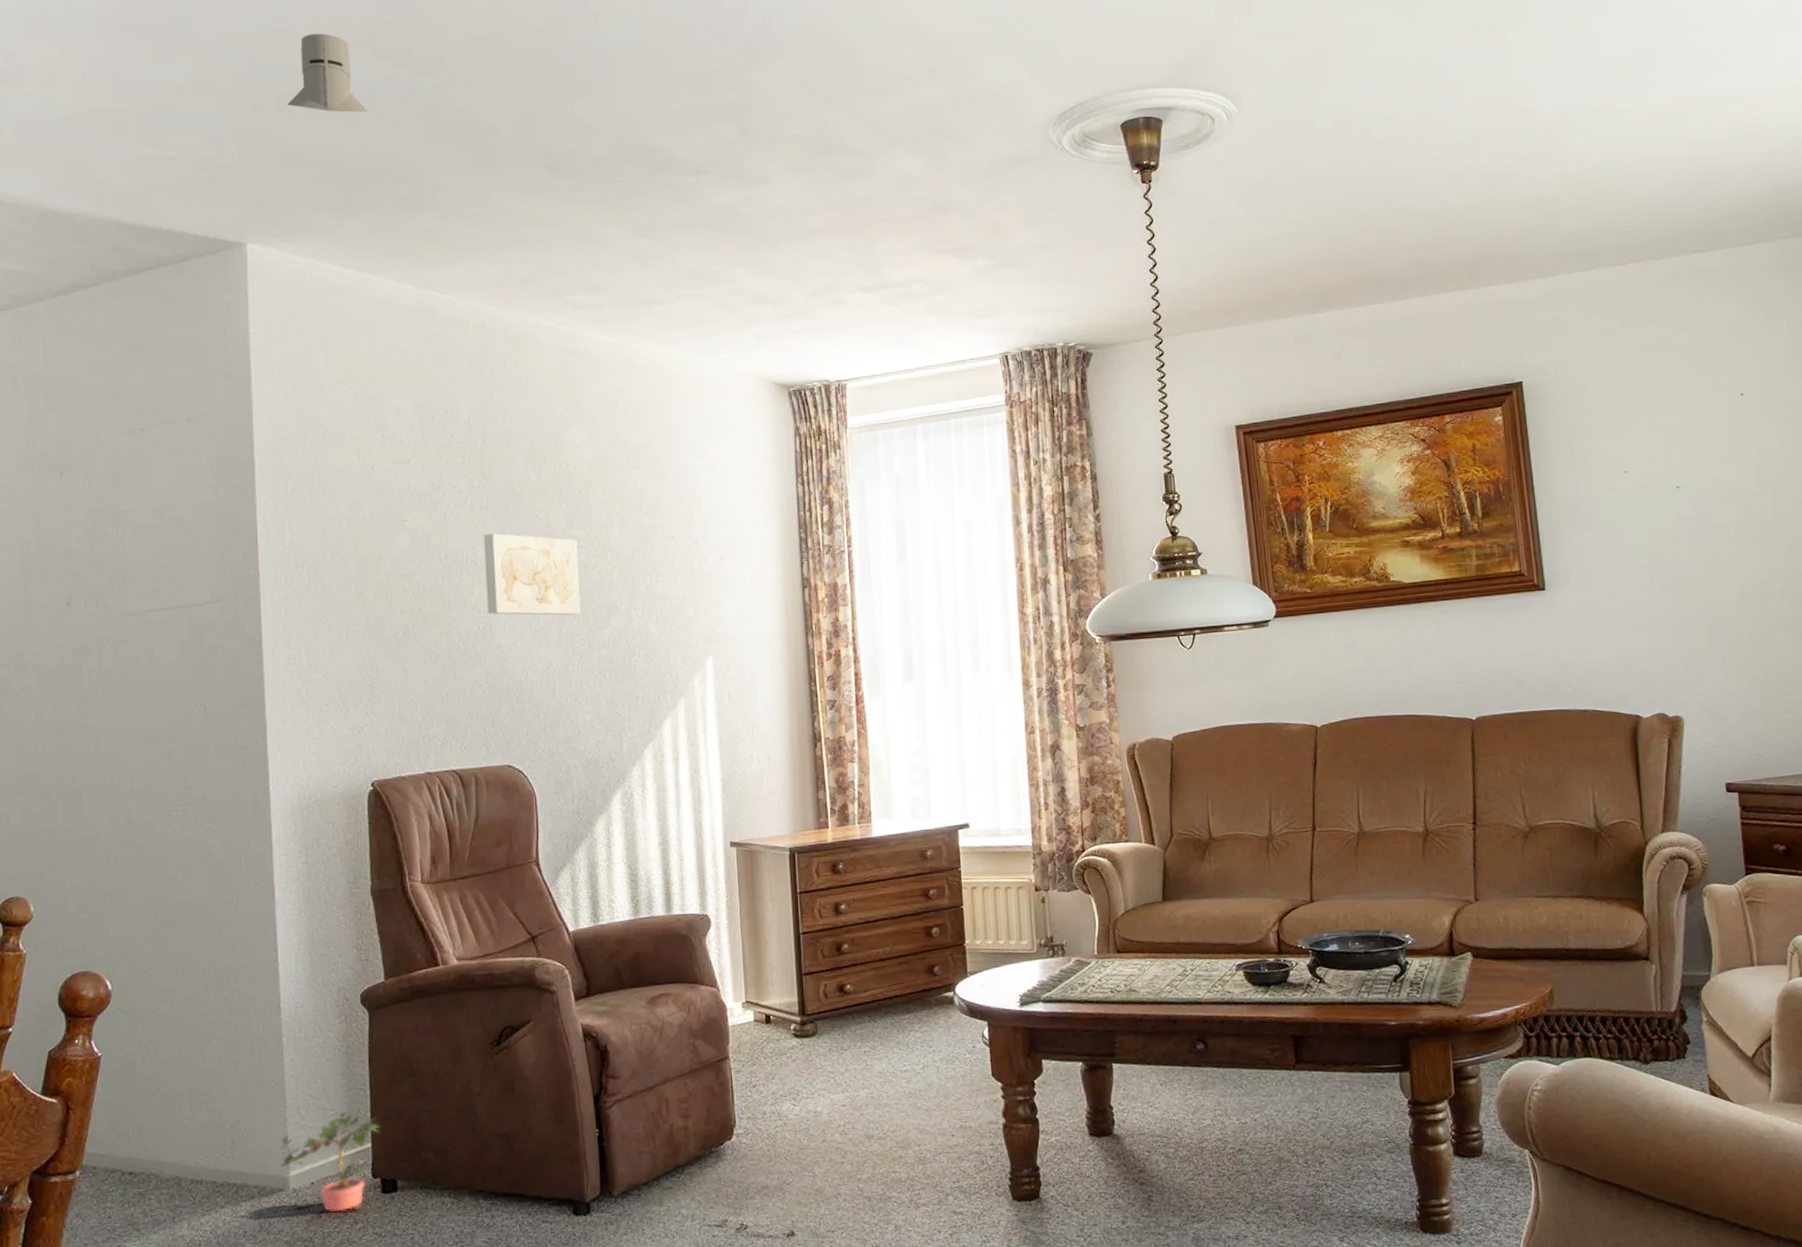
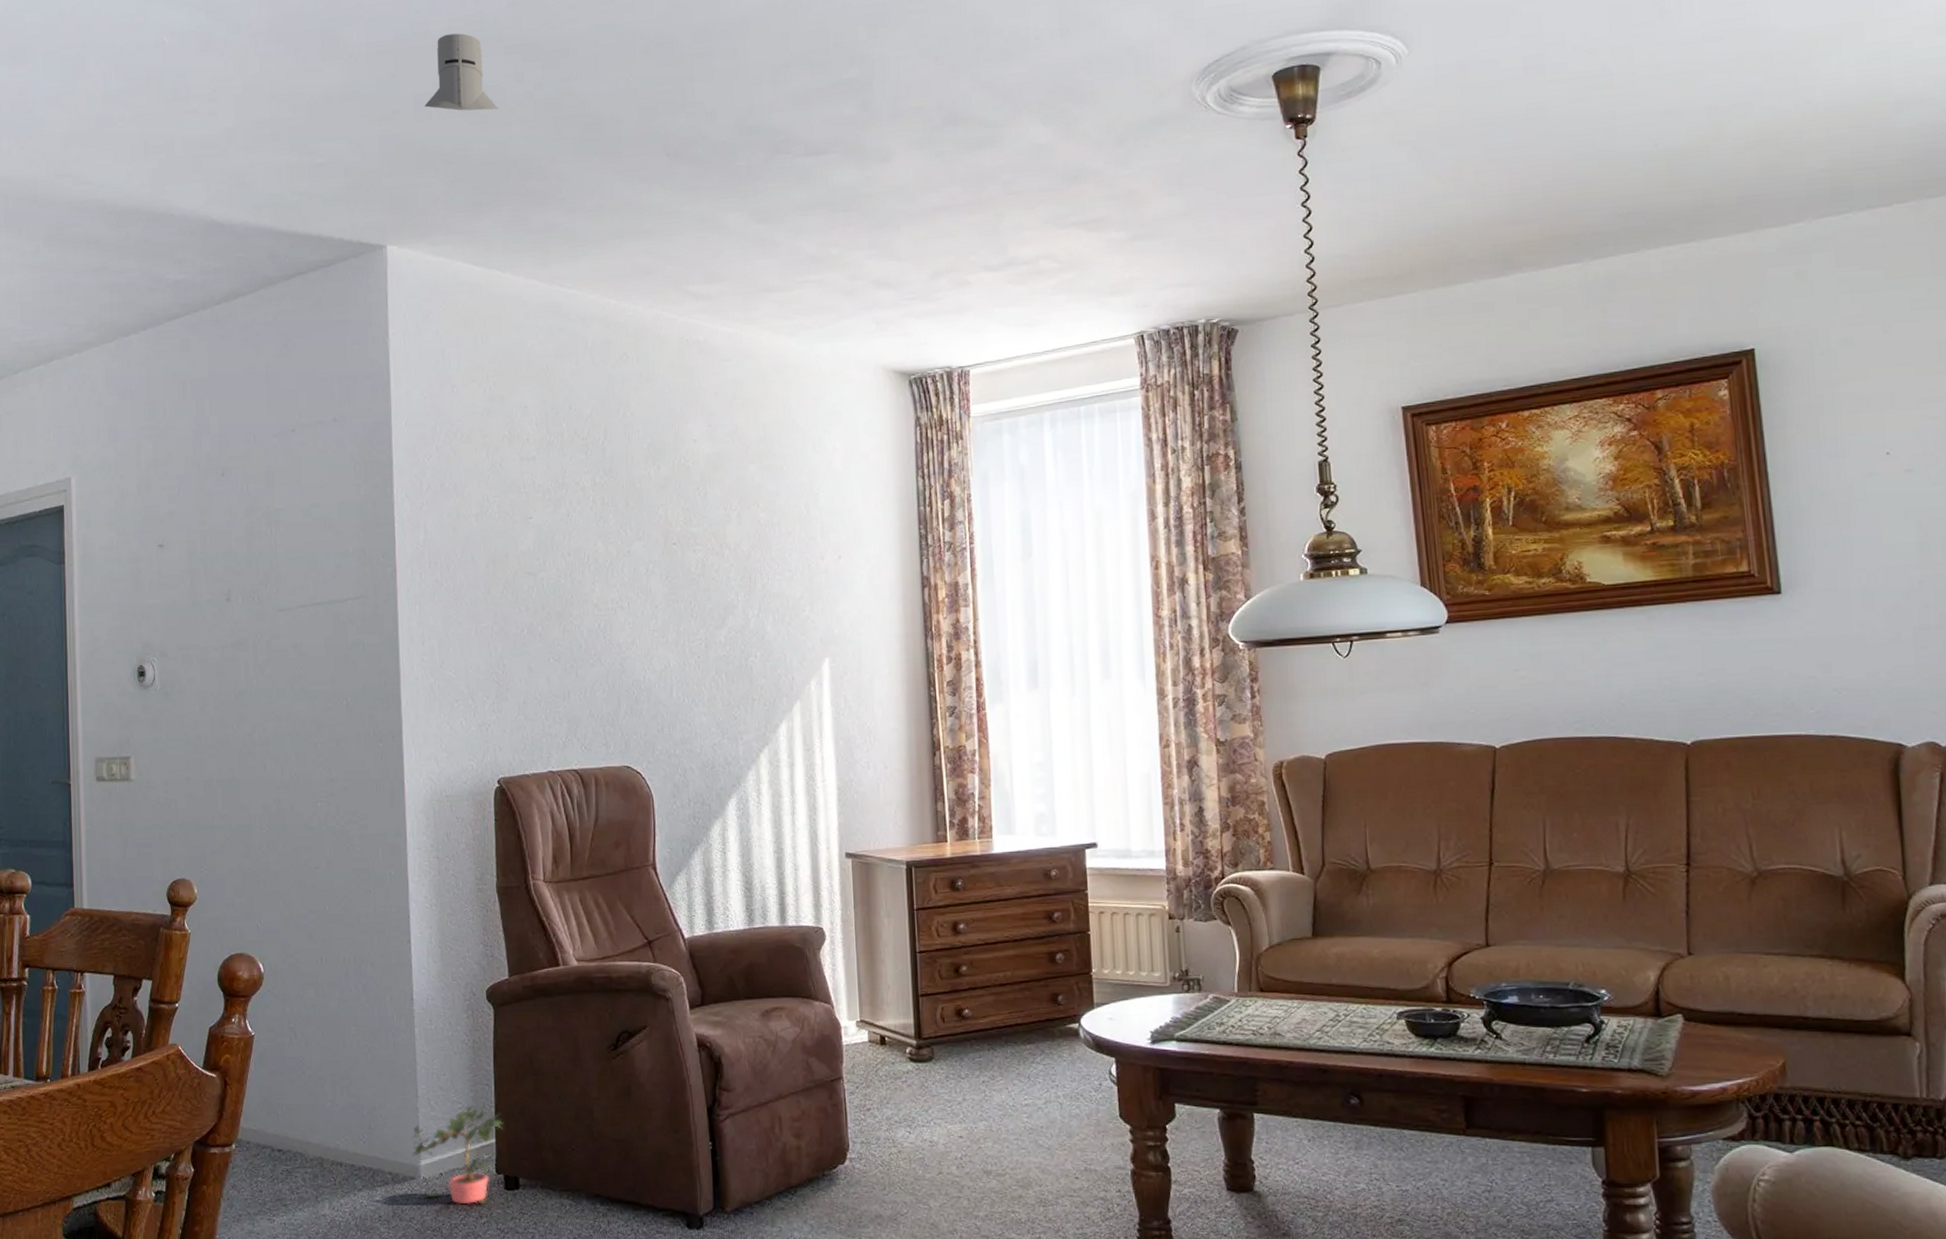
wall art: present [483,533,581,616] -> none [604,530,698,615]

